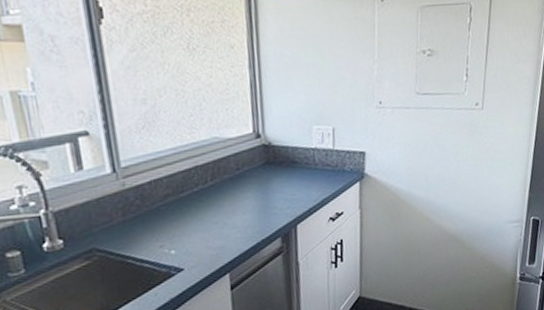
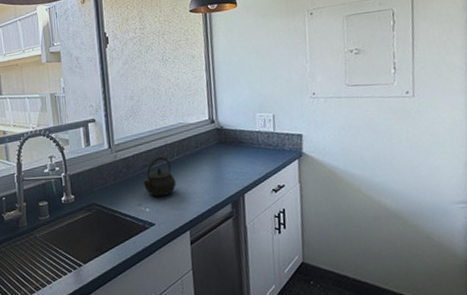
kettle: none [166,182,211,235] -> present [143,156,177,197]

